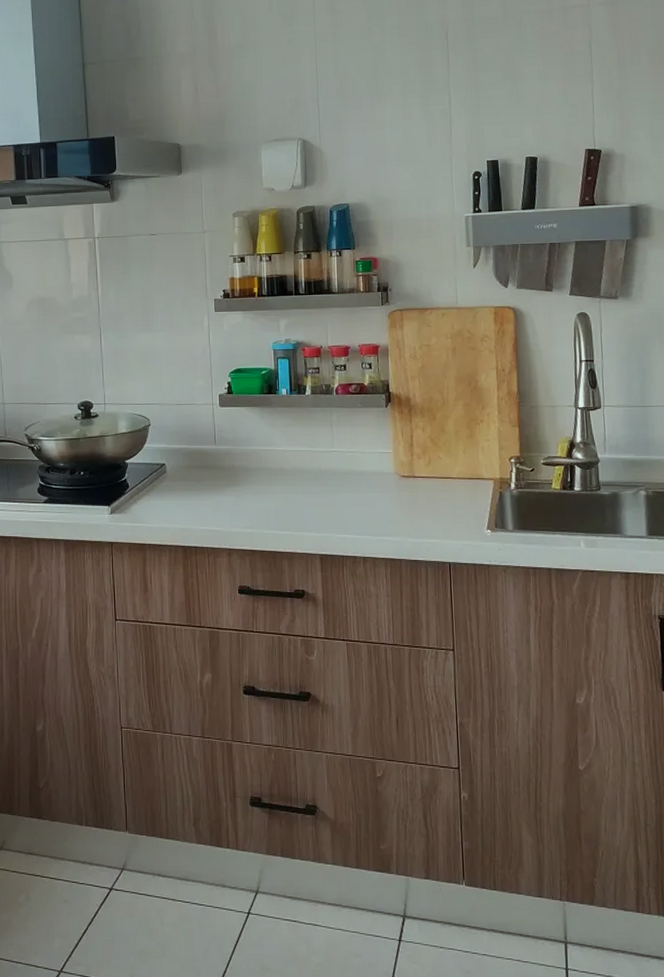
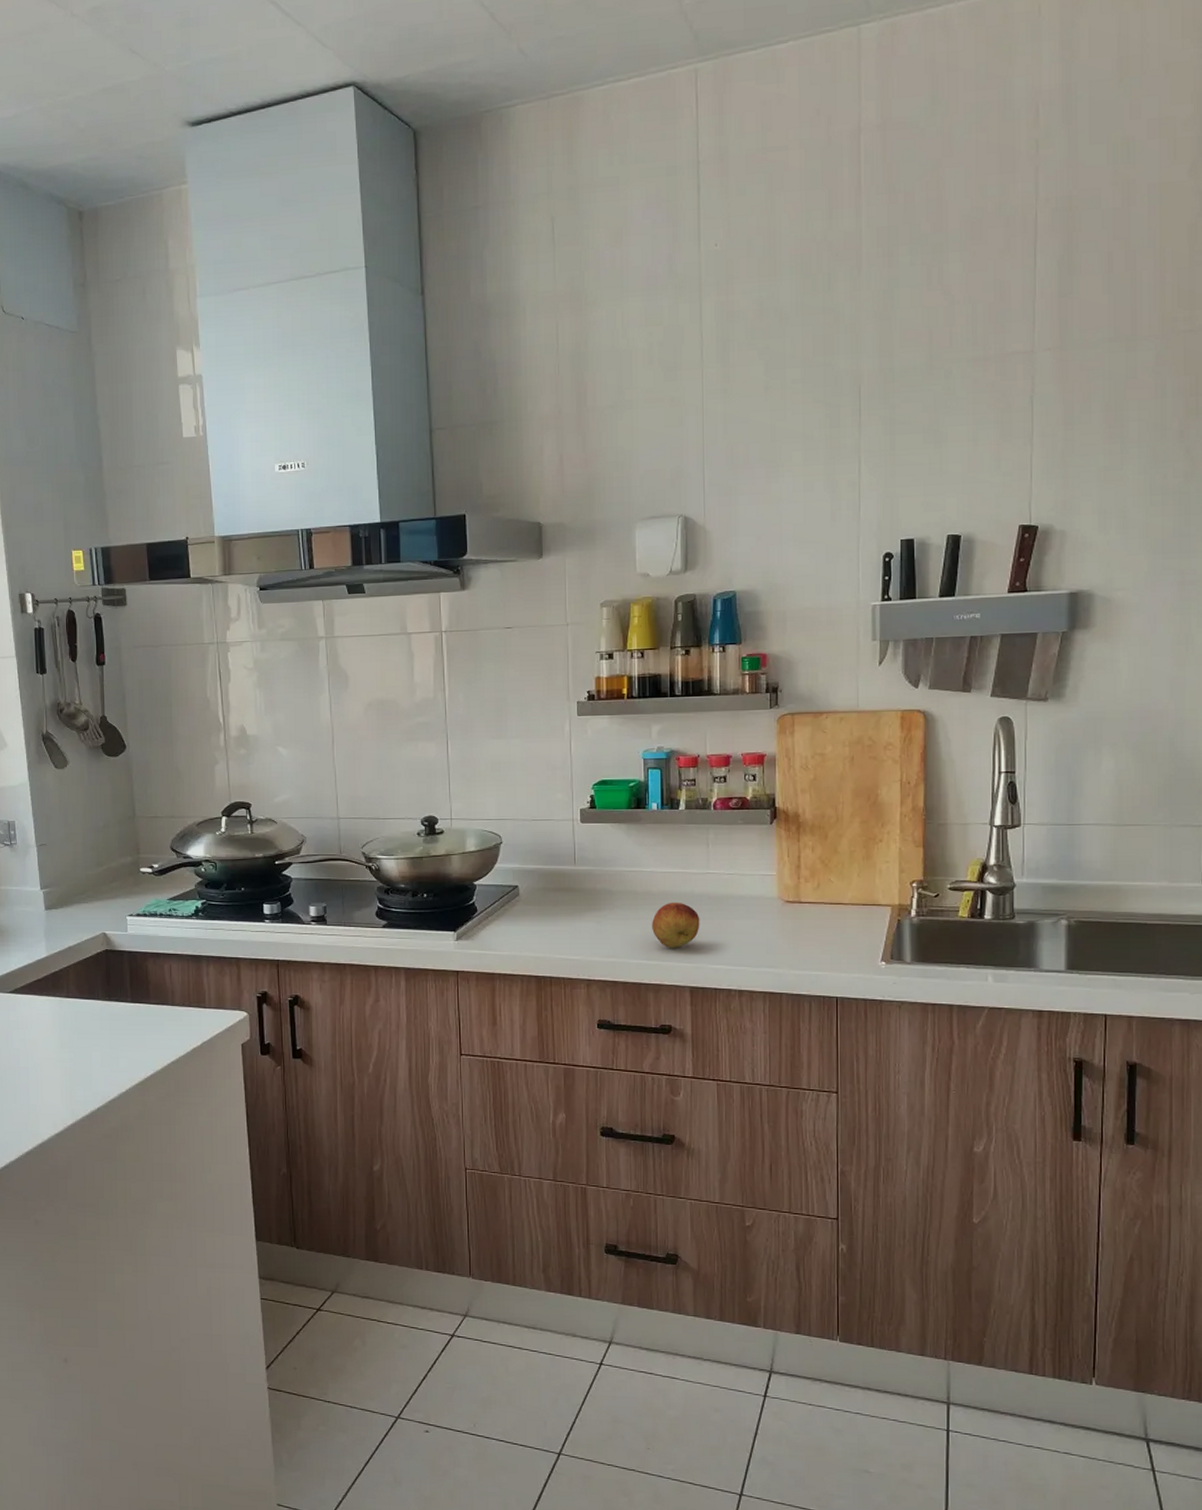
fruit: none [285,477,327,520] -> present [652,902,700,948]

